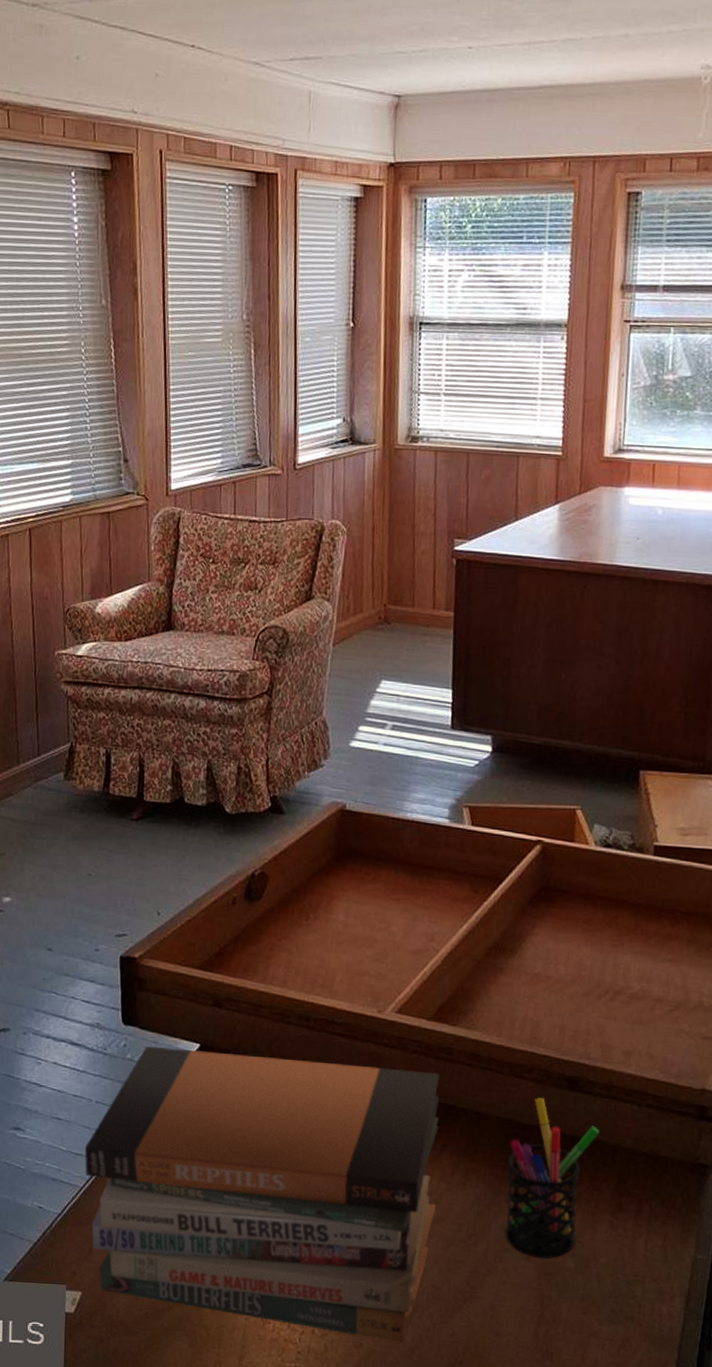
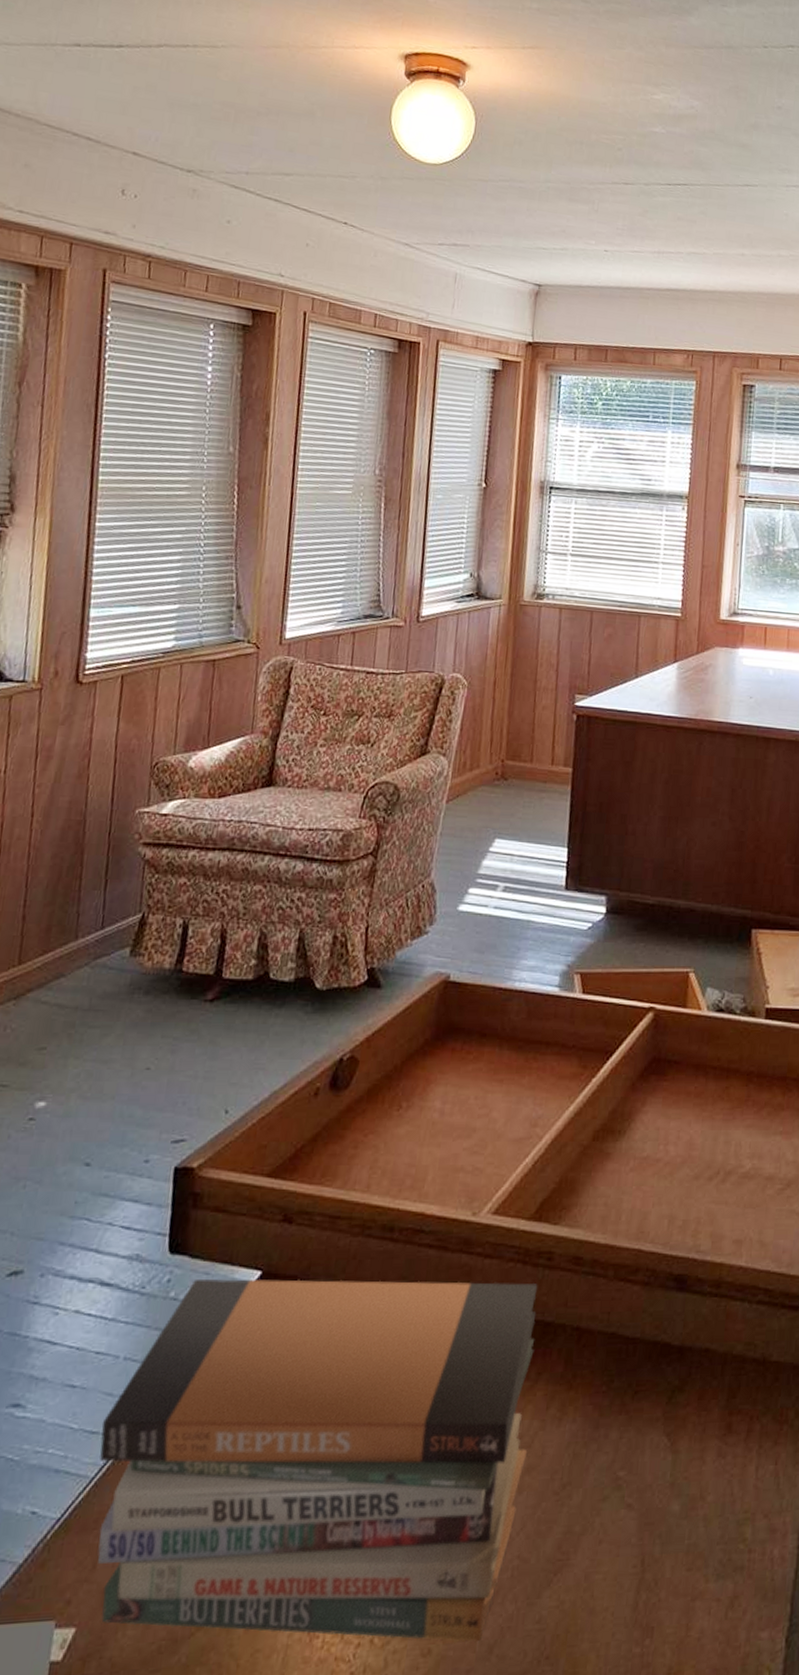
pen holder: present [504,1098,599,1259] -> none [602,1304,708,1504]

